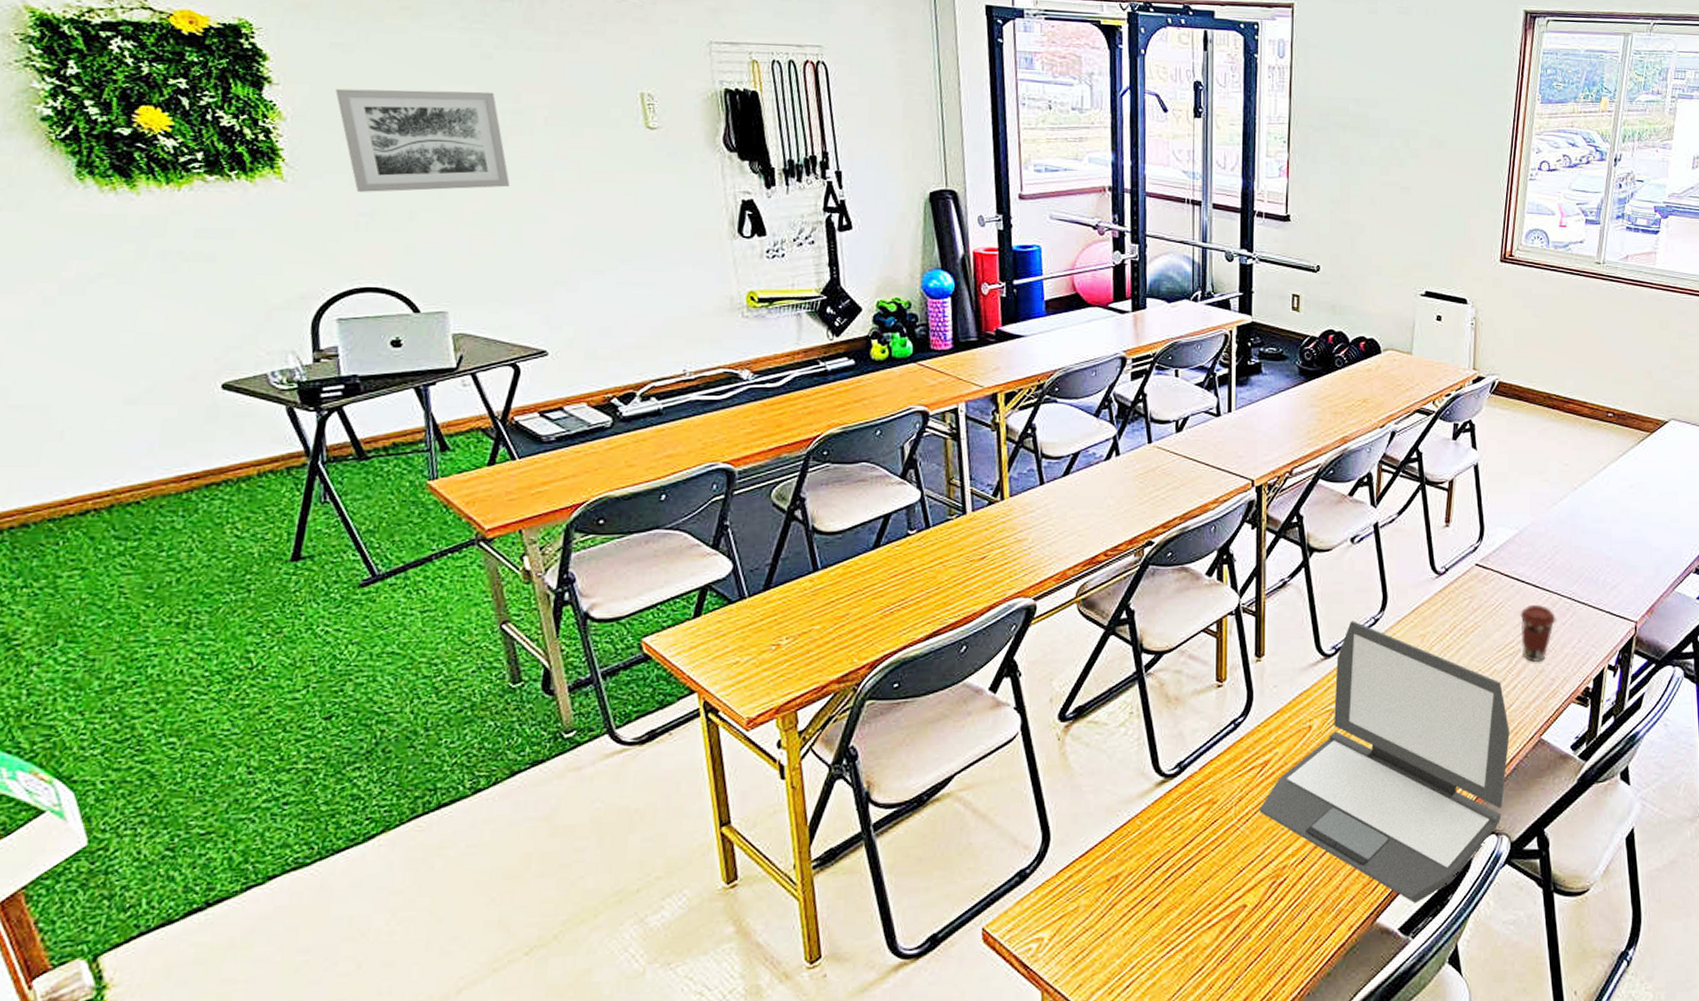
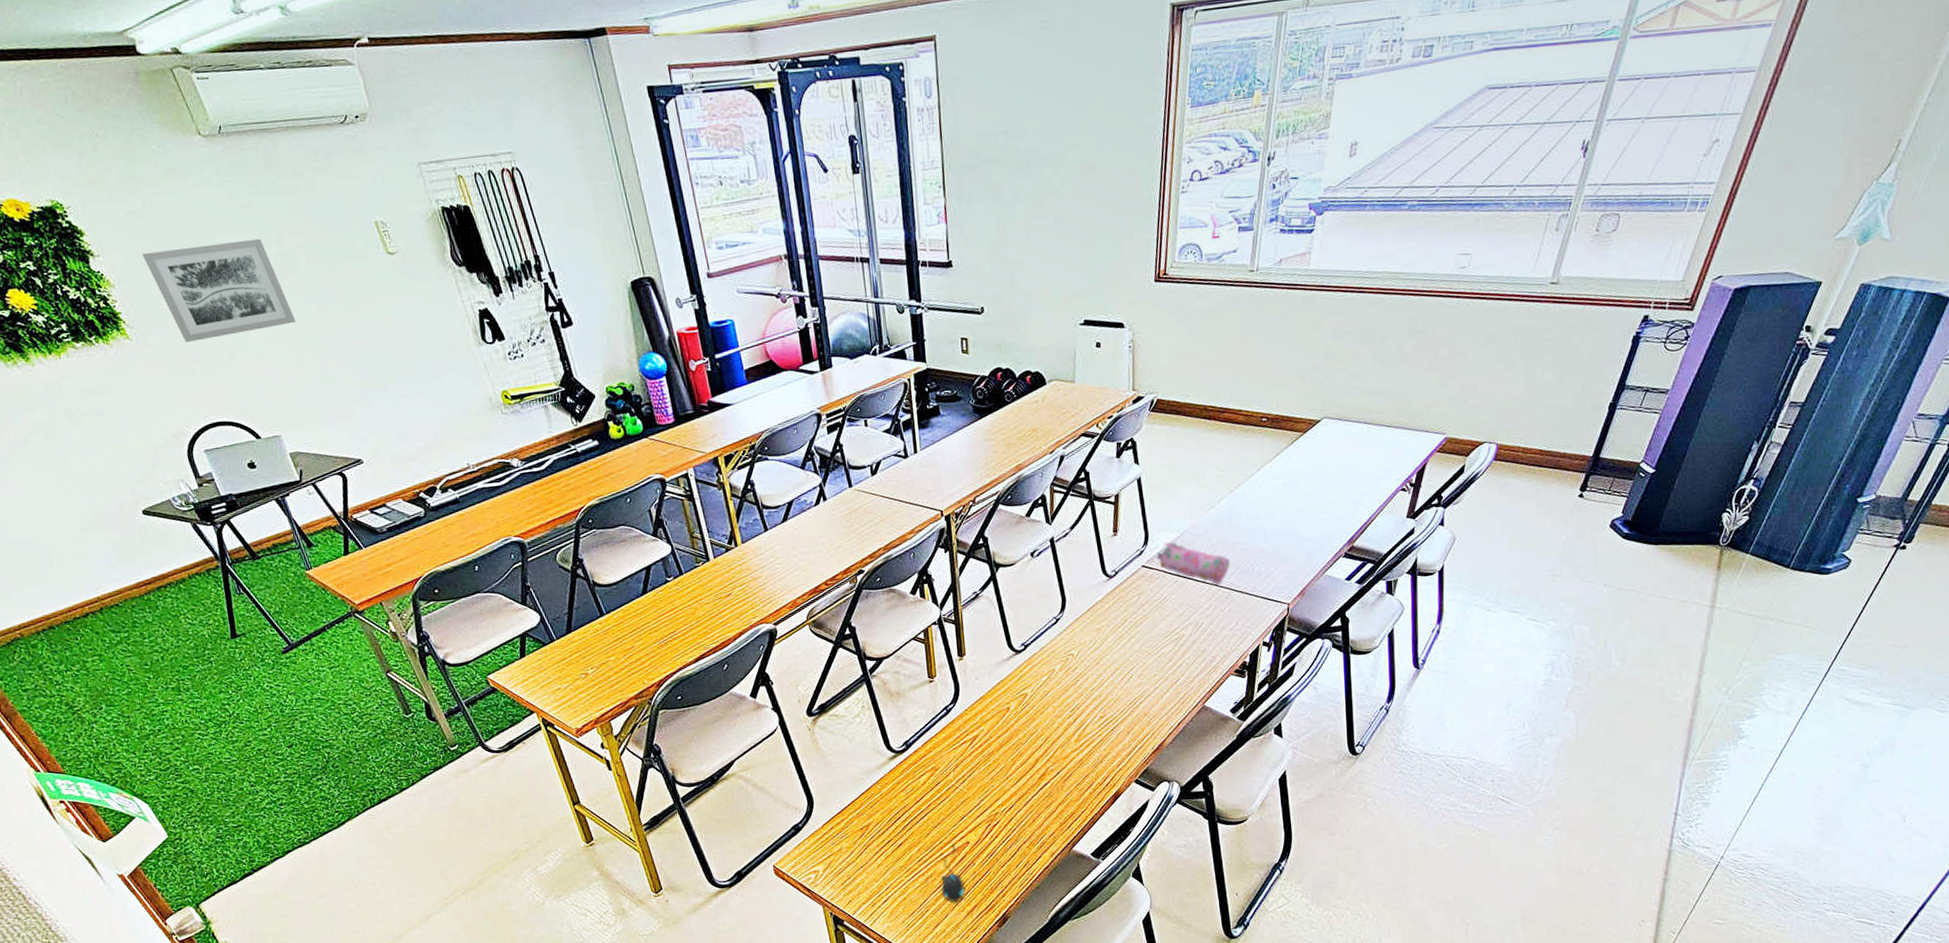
mouse: none [1204,907,1235,992] -> present [941,844,965,902]
laptop: present [1259,621,1510,904] -> none [972,621,1177,836]
pencil case: none [1492,538,1573,592] -> present [1156,541,1230,584]
coffee cup: present [1520,605,1556,663] -> none [1183,596,1216,645]

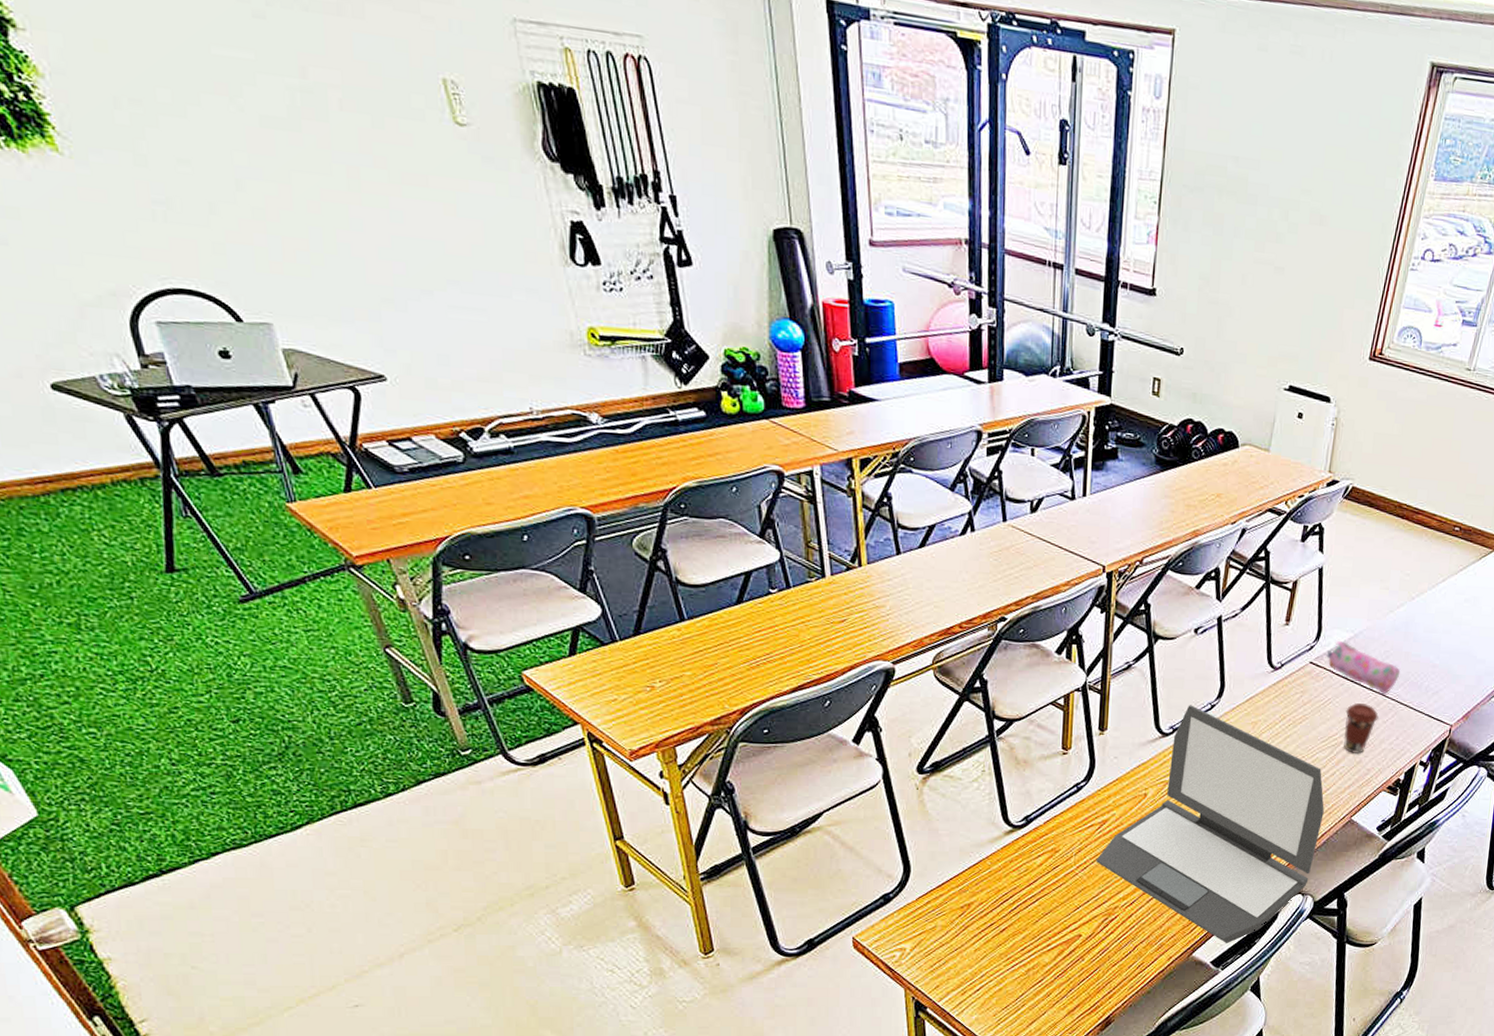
wall art: present [142,238,296,342] -> none [93,41,314,183]
mouse: present [941,844,965,902] -> none [1043,935,1069,999]
laptop: none [972,621,1177,836] -> present [1096,705,1324,944]
coffee cup: none [1183,596,1216,645] -> present [1344,703,1379,755]

